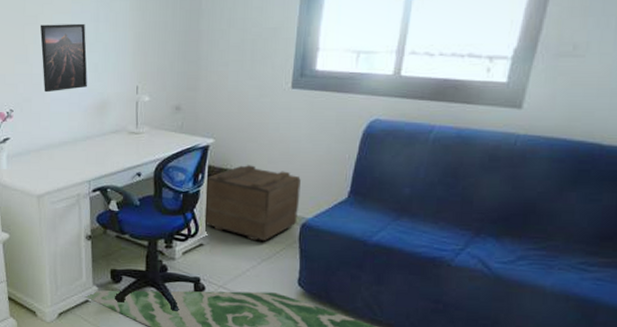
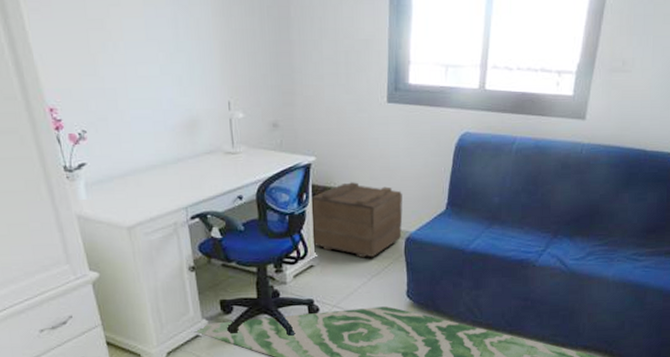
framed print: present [40,23,87,93] -> none [107,29,172,110]

